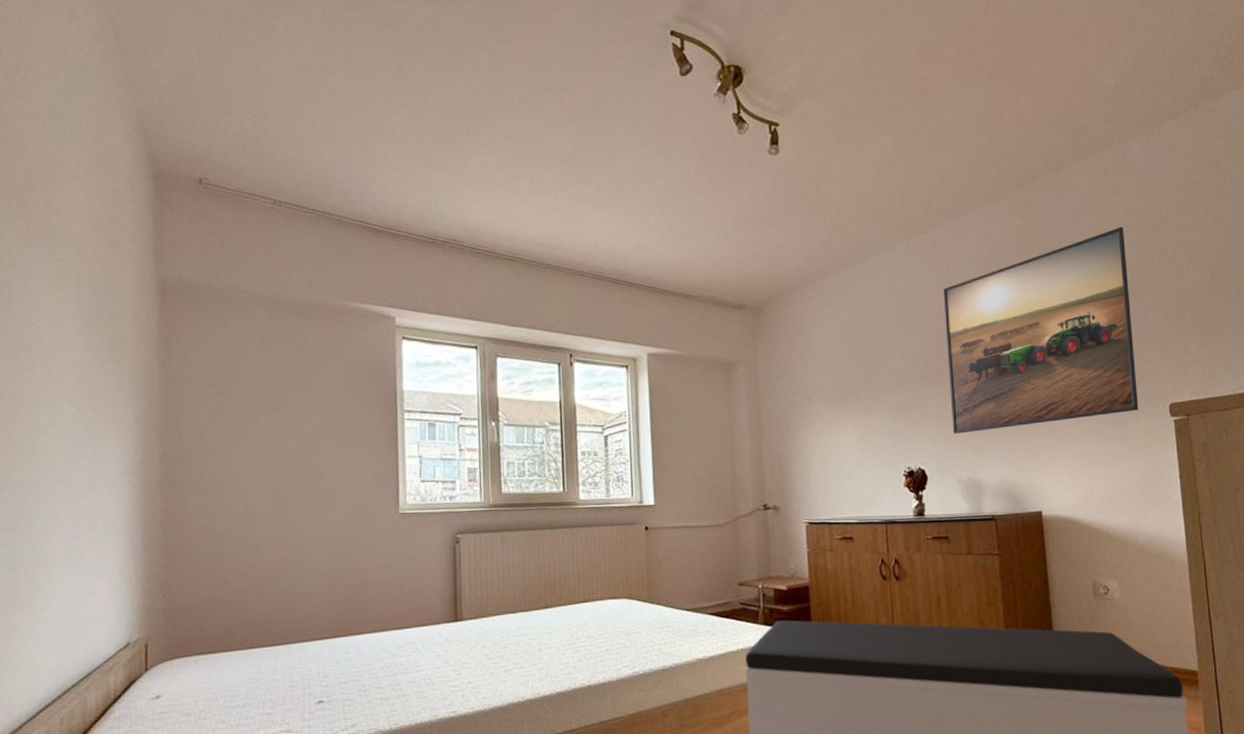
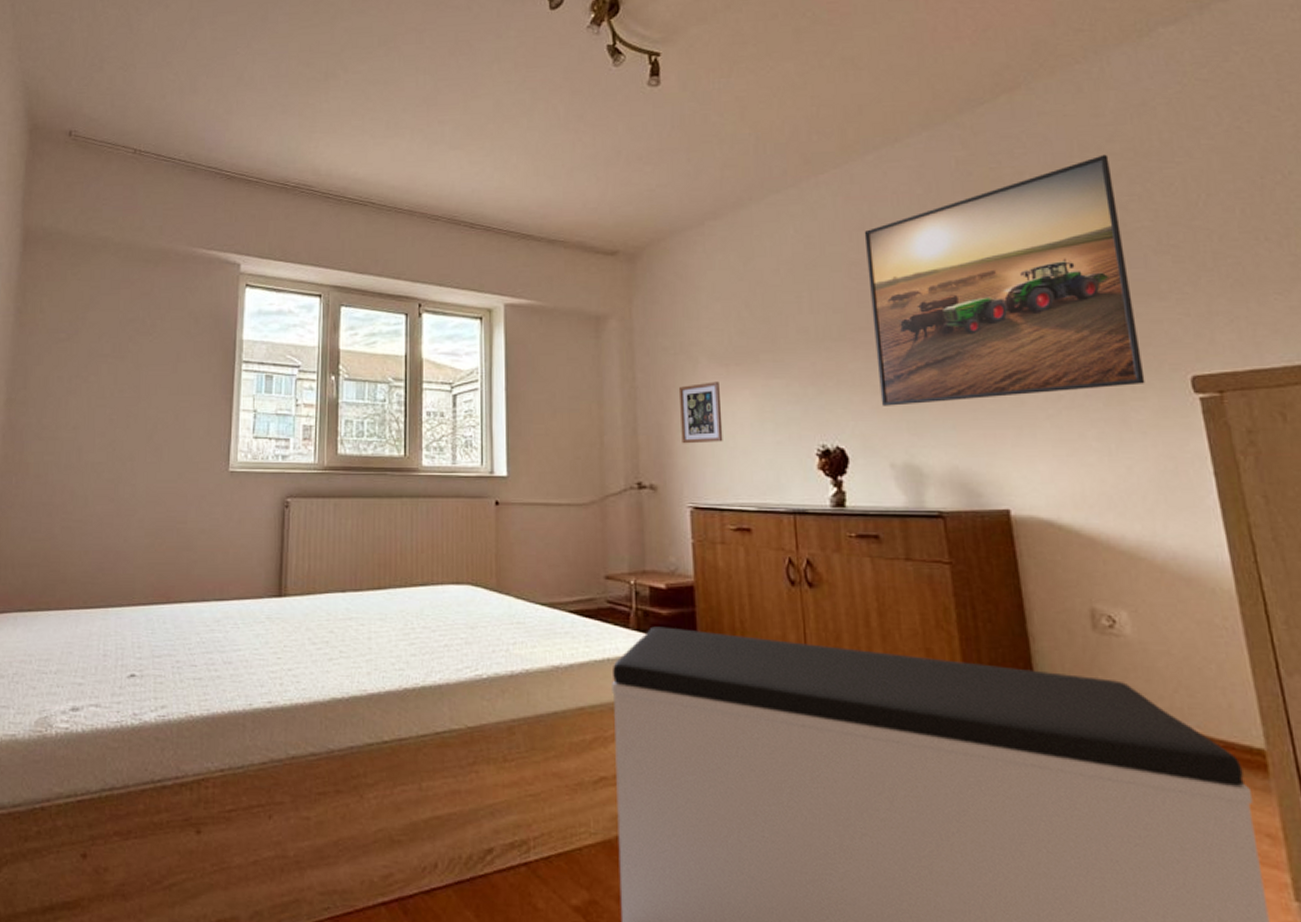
picture frame: none [796,417,832,471] -> present [678,381,723,444]

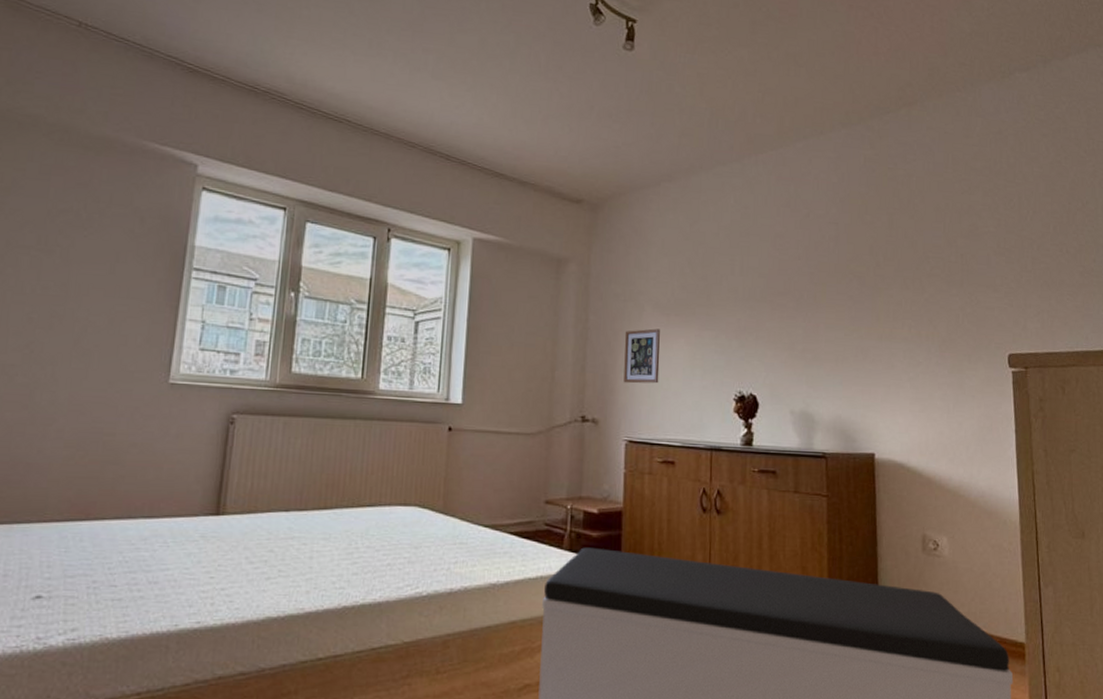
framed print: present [864,154,1145,406] -> none [788,169,978,362]

